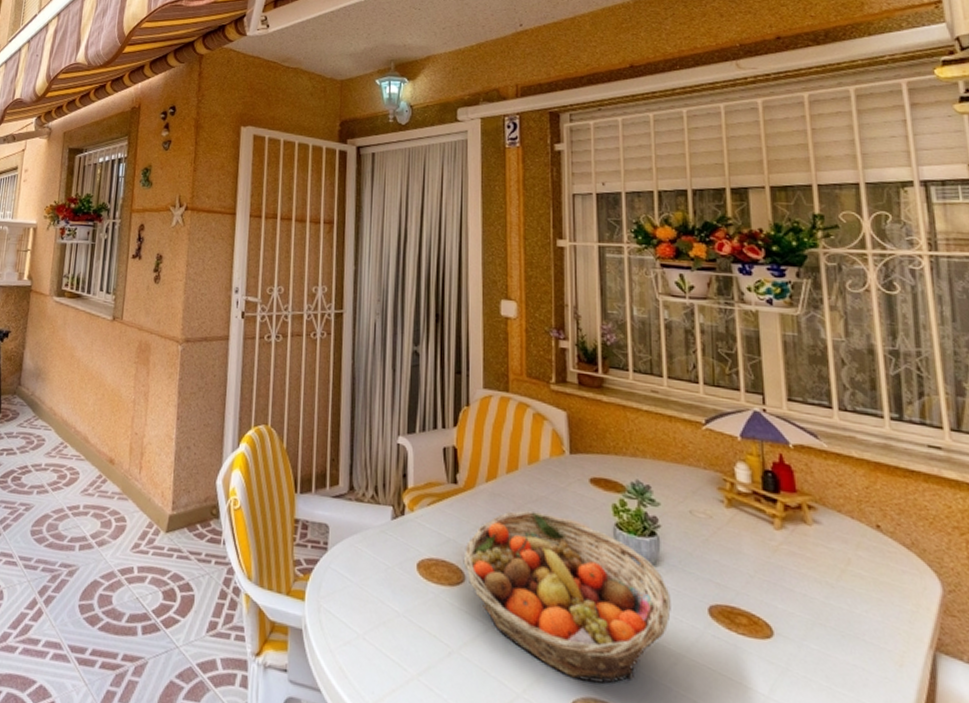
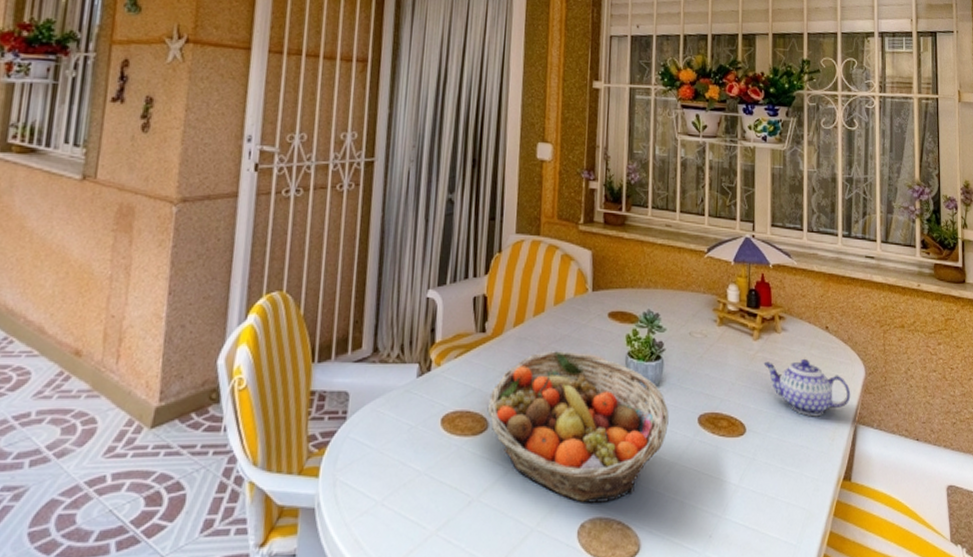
teapot: none [791,556,923,634] -> present [763,358,851,417]

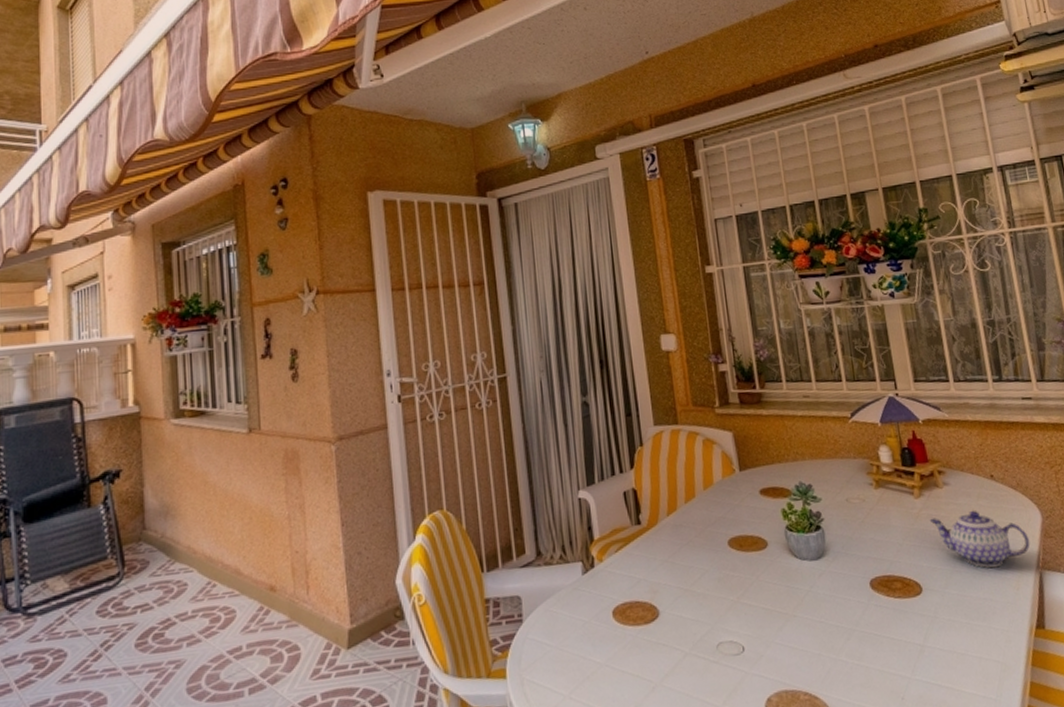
fruit basket: present [487,351,669,503] -> none [655,533,840,678]

